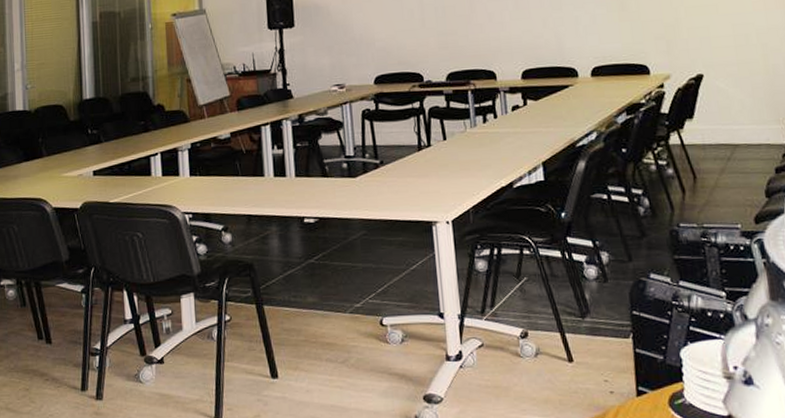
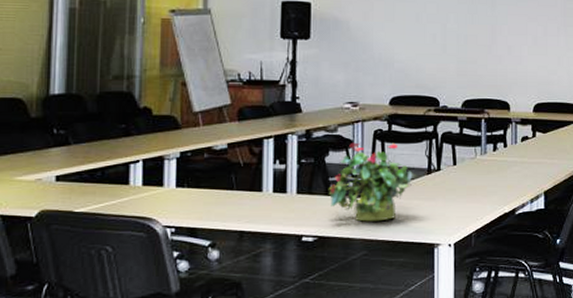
potted plant: none [324,121,409,202] -> present [328,142,418,222]

